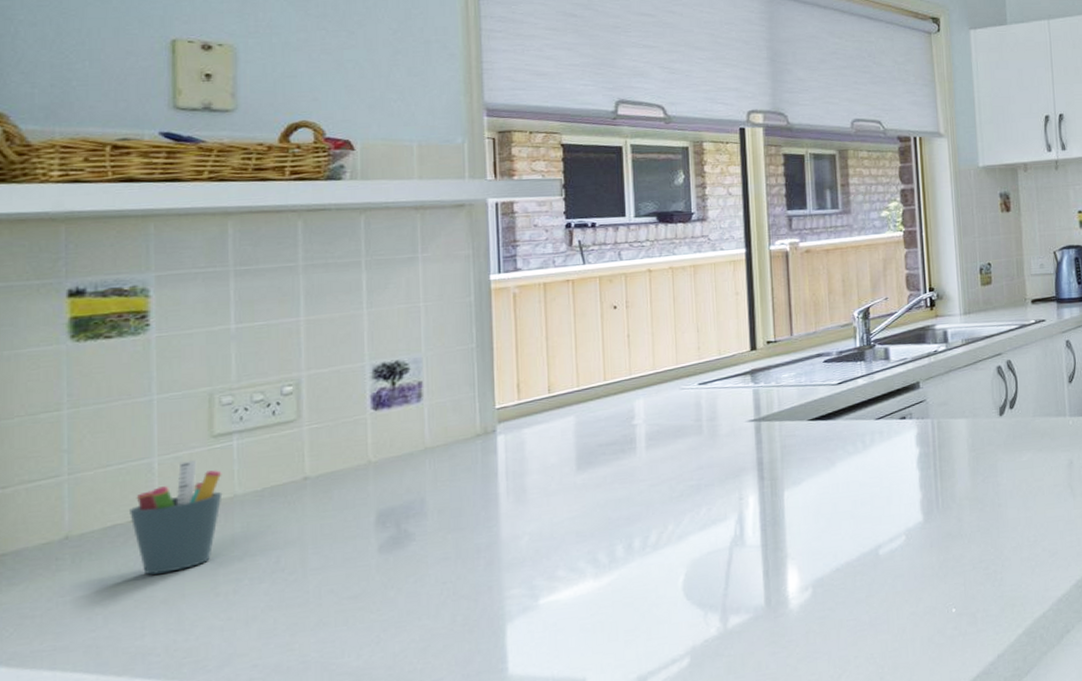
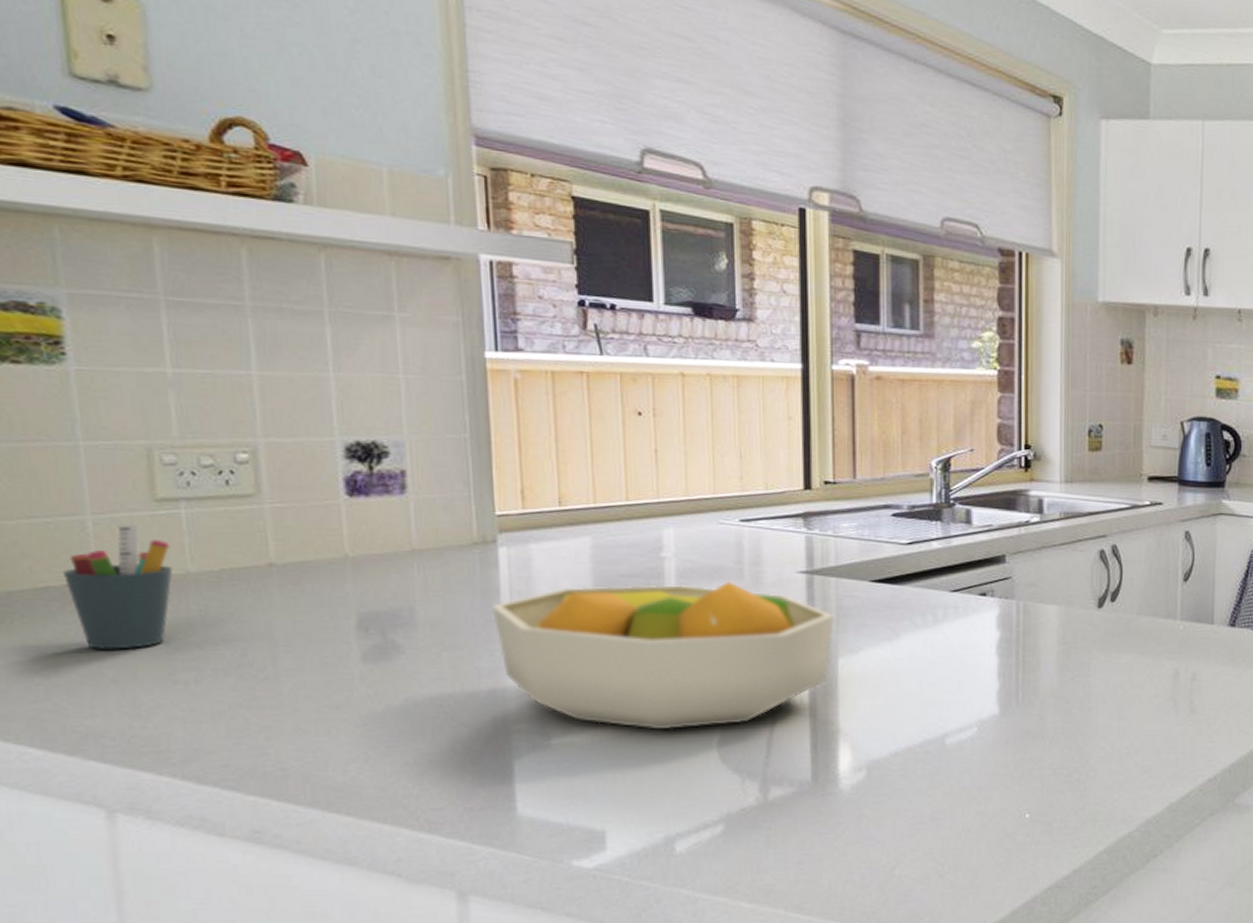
fruit bowl: none [490,437,780,580] -> present [491,581,835,730]

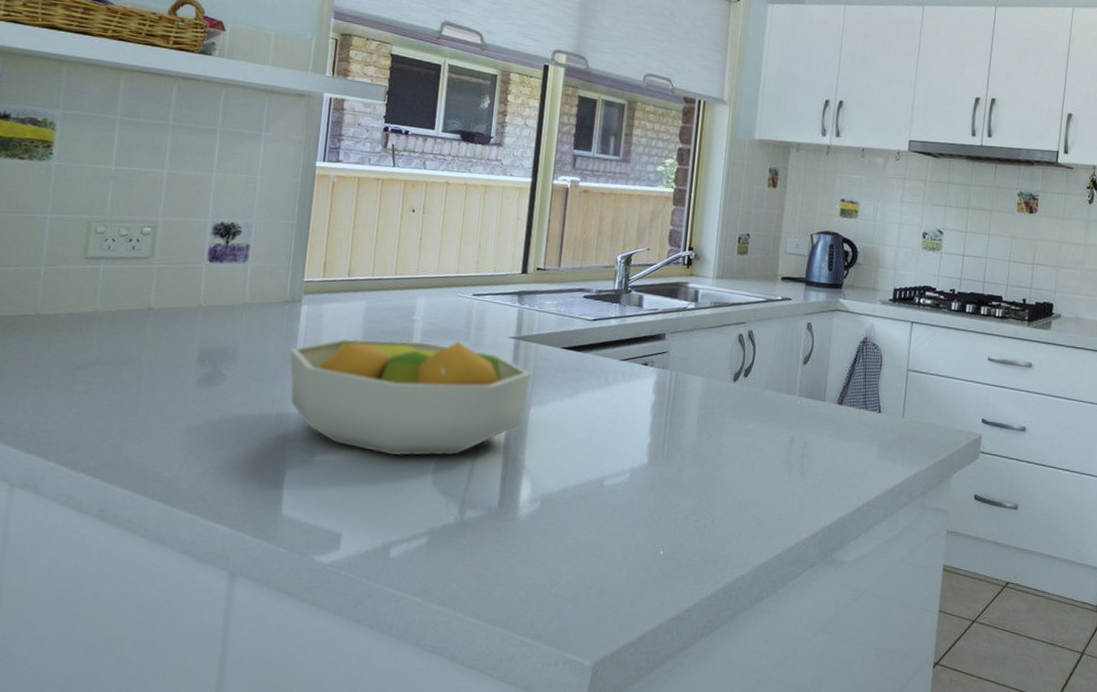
pen holder: present [63,525,173,650] -> none [18,274,89,365]

